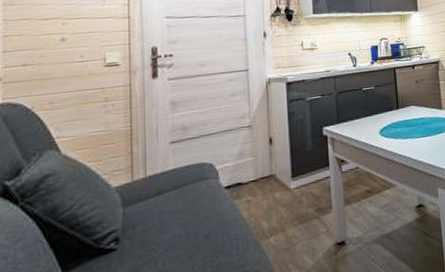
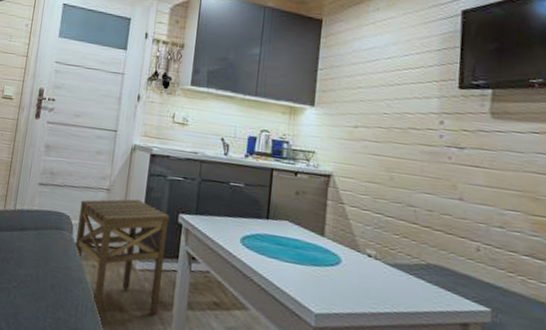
side table: none [222,126,319,246] -> present [74,199,170,318]

